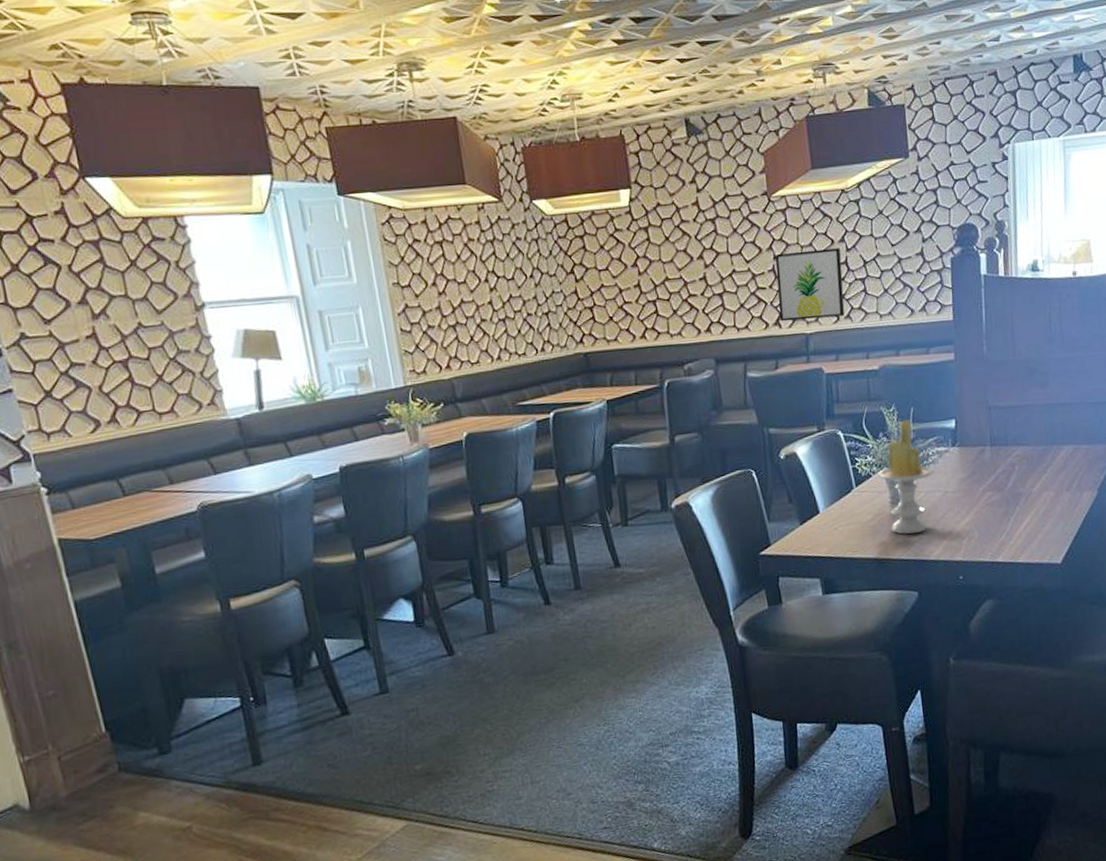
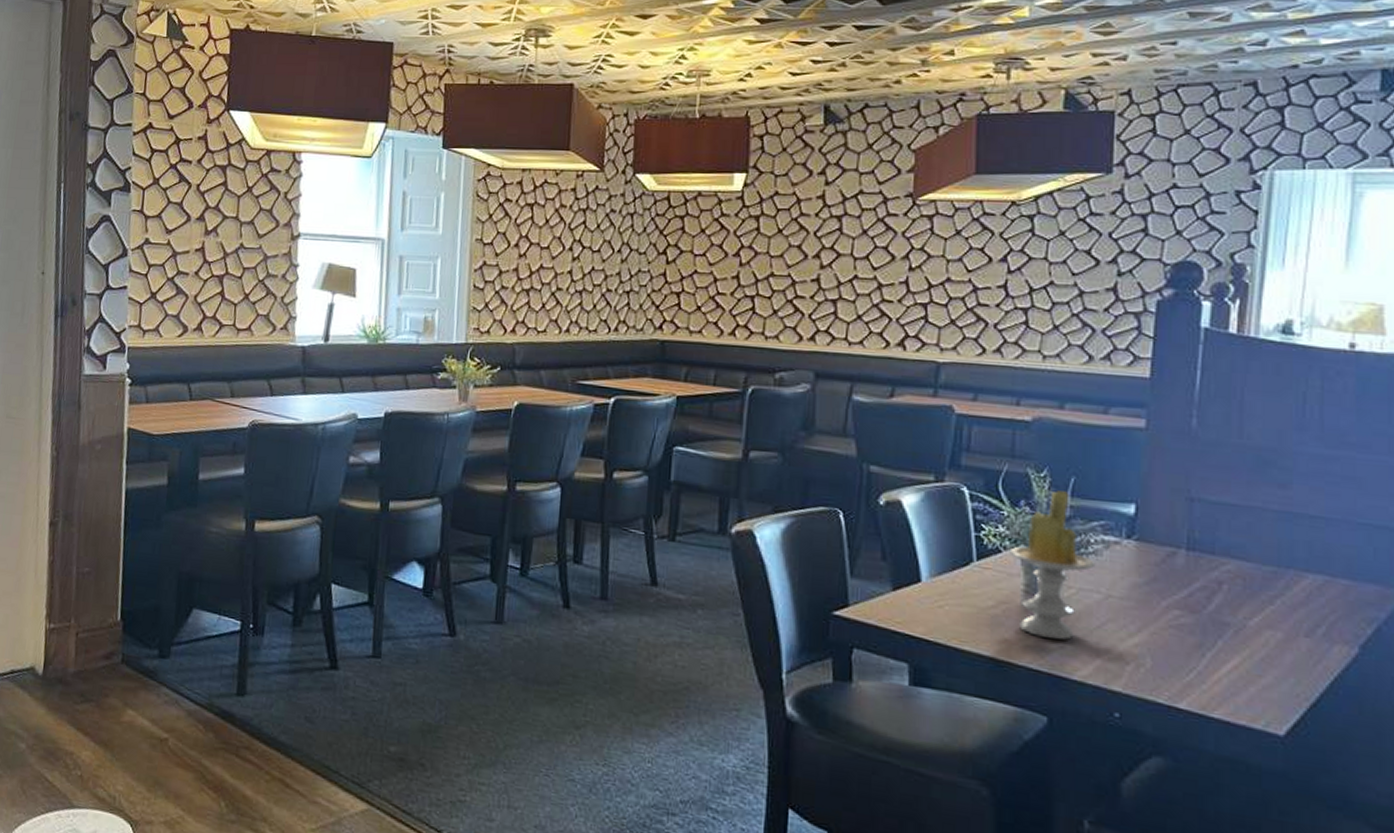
wall art: present [775,248,845,322] -> none [906,265,999,349]

